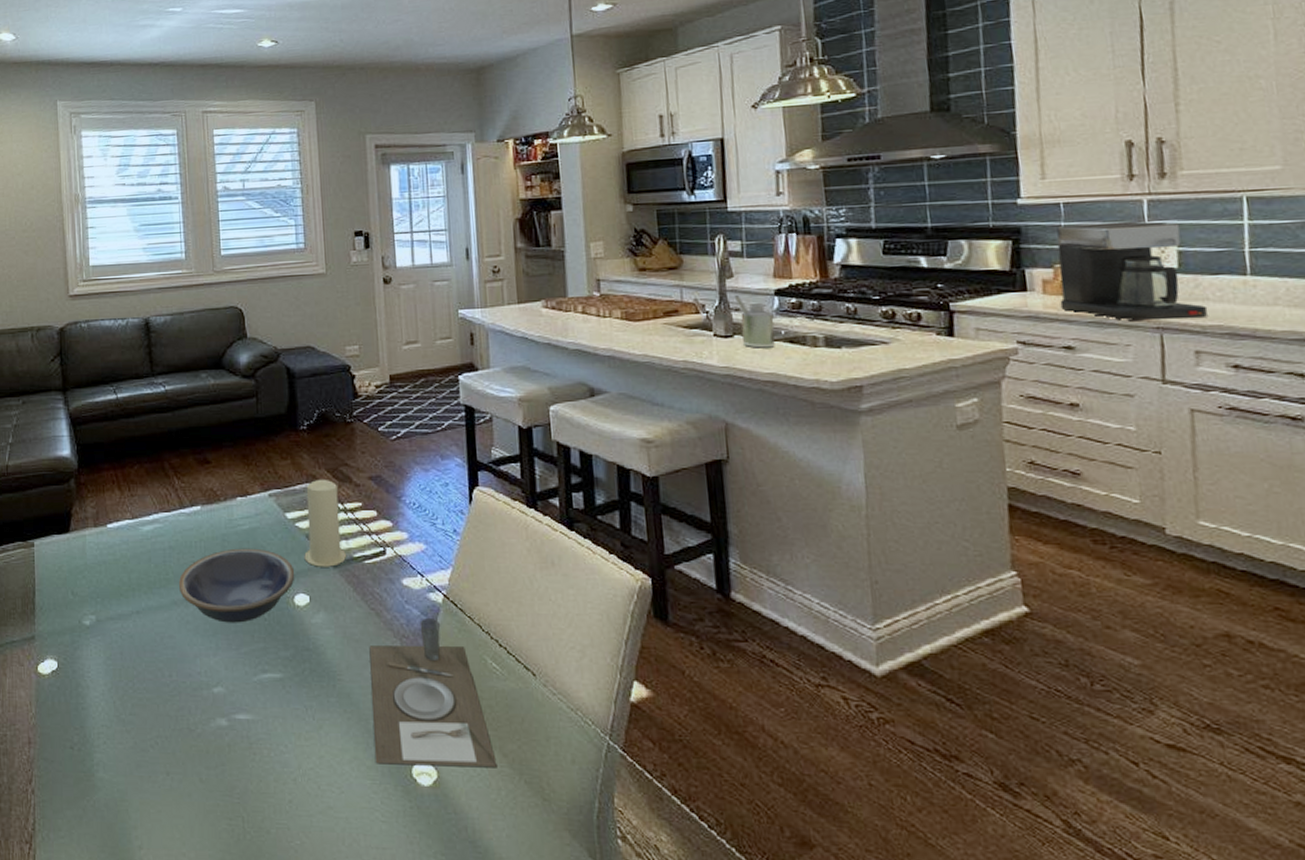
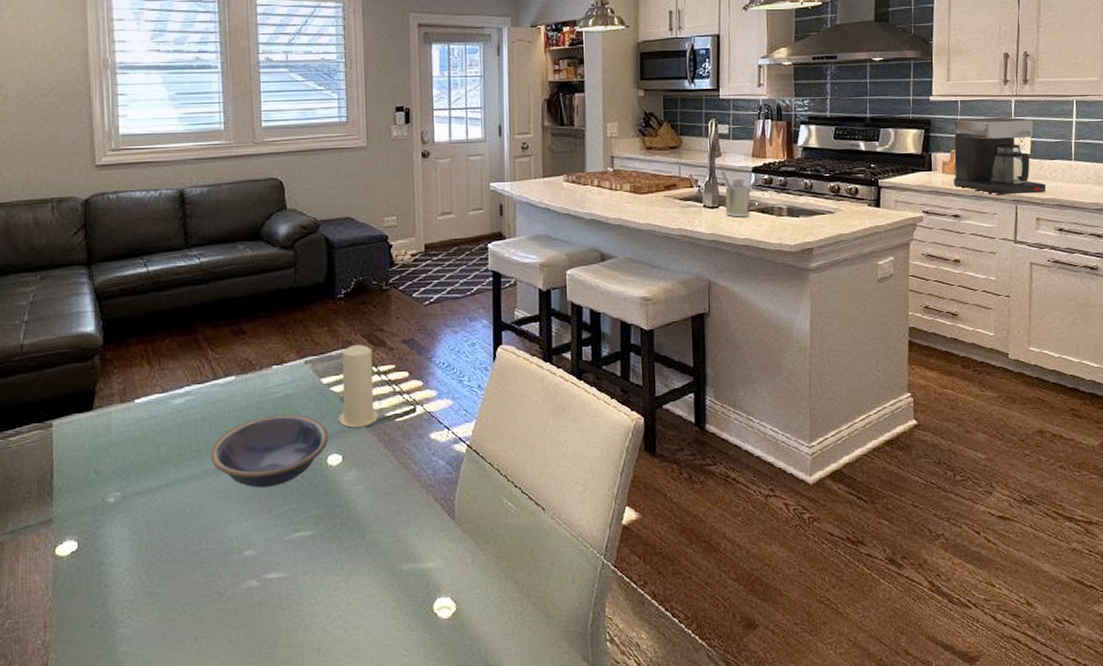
place setting: present [369,619,497,767] -> none [397,467,509,604]

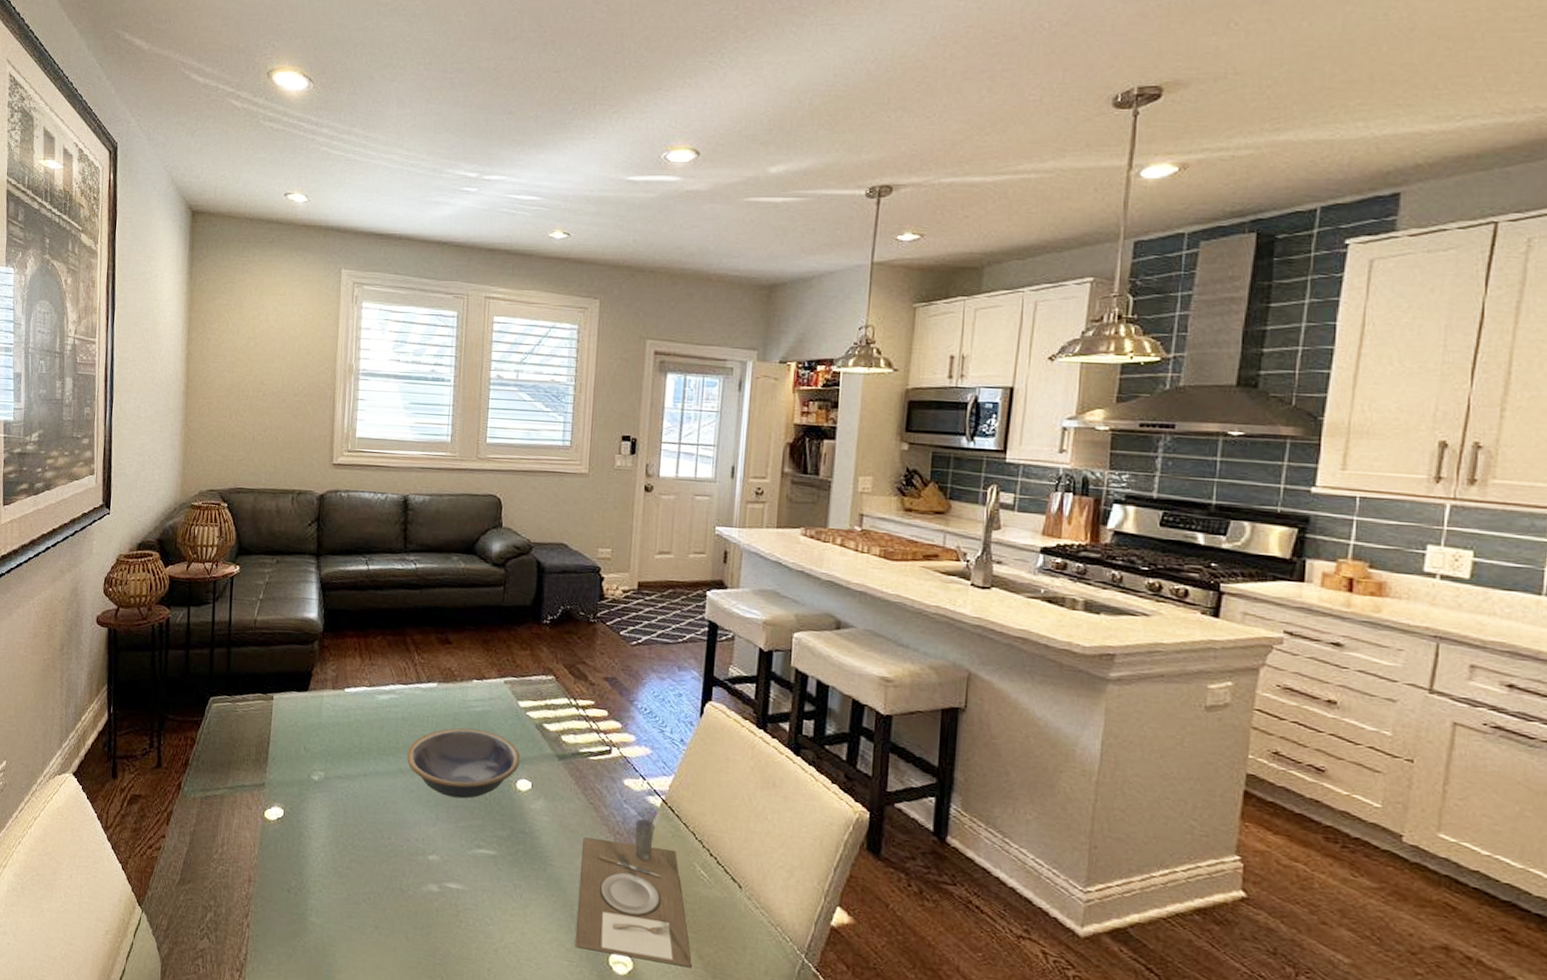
candle: present [338,344,380,428] -> none [531,673,574,759]
place setting: none [397,467,509,604] -> present [574,819,692,967]
soap dispenser: present [721,172,751,218] -> none [998,548,1036,605]
coffee maker: present [953,117,1046,194] -> none [1336,519,1493,632]

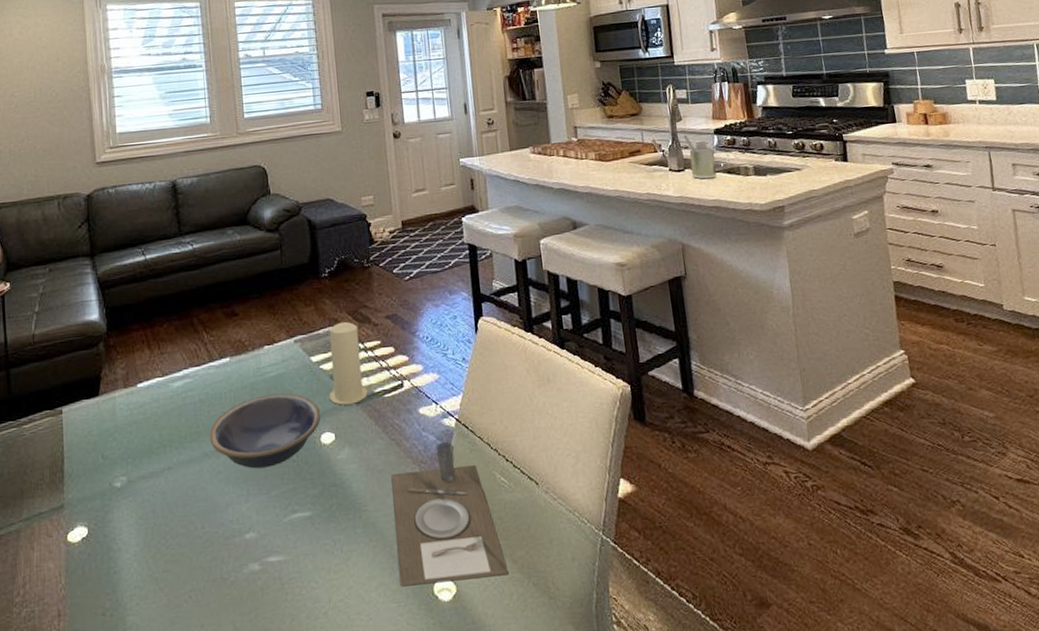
candle: none [531,673,574,759] -> present [329,321,369,406]
soap dispenser: none [998,548,1036,605] -> present [683,135,717,180]

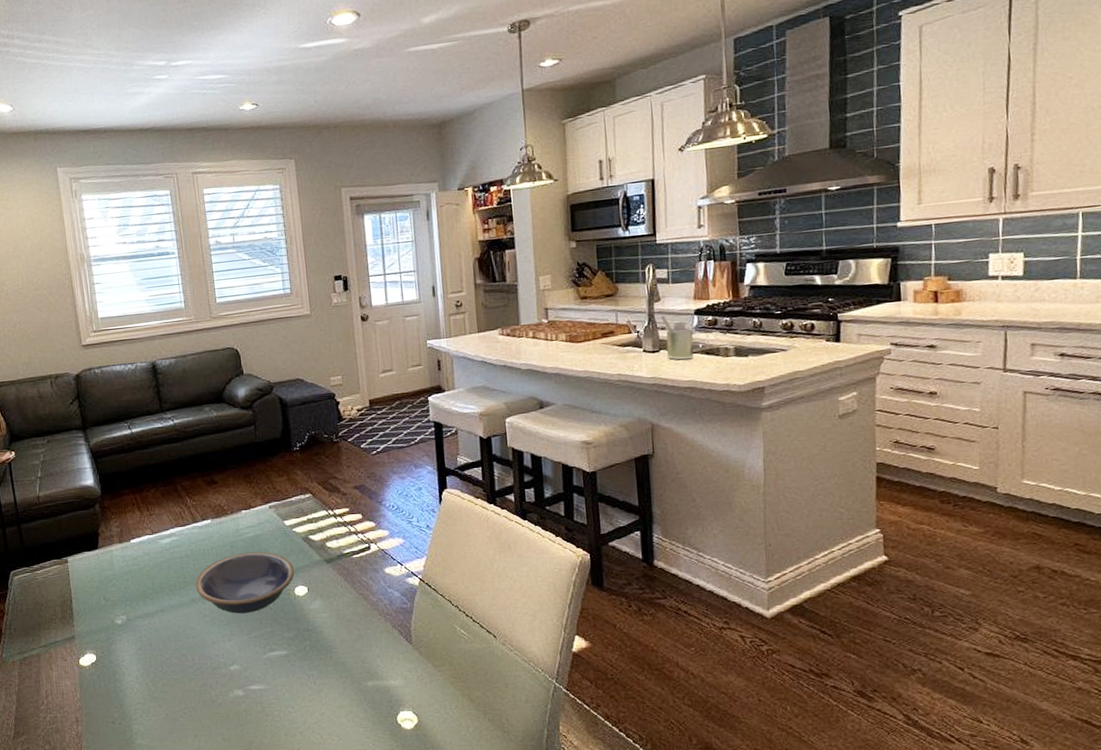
candle: present [329,321,369,406] -> none [301,490,338,564]
place setting: present [391,442,509,587] -> none [359,598,466,715]

